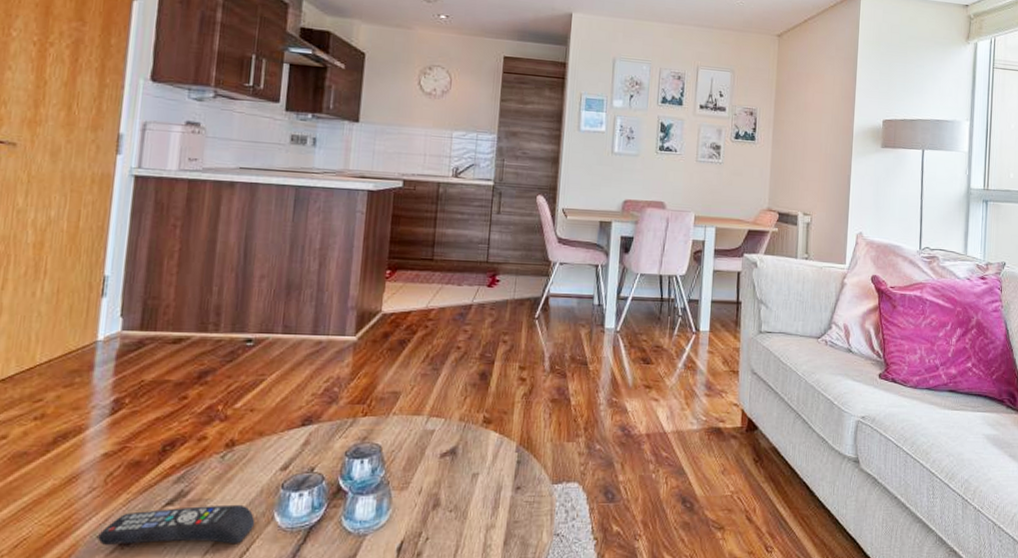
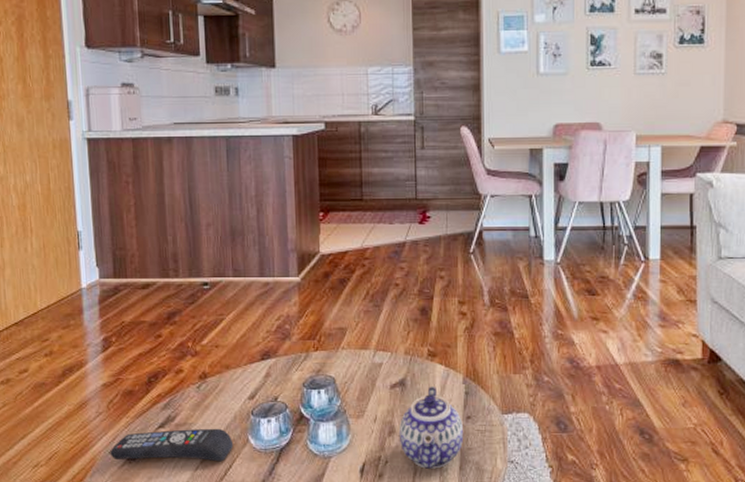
teapot: none [443,455,512,545] -> present [398,387,463,469]

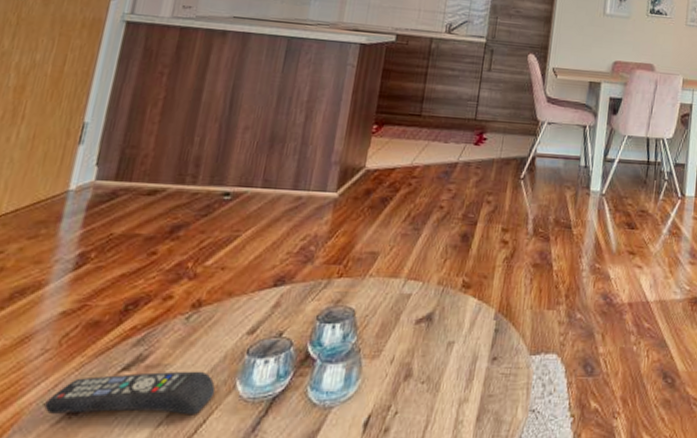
teapot: present [398,387,463,469] -> none [415,322,488,421]

